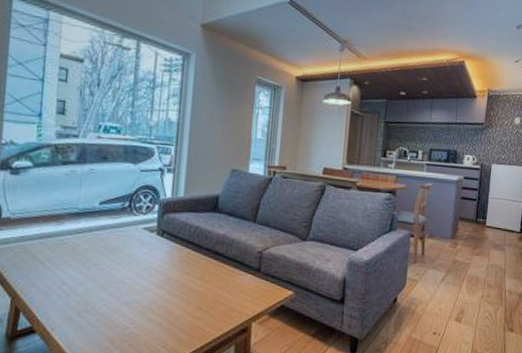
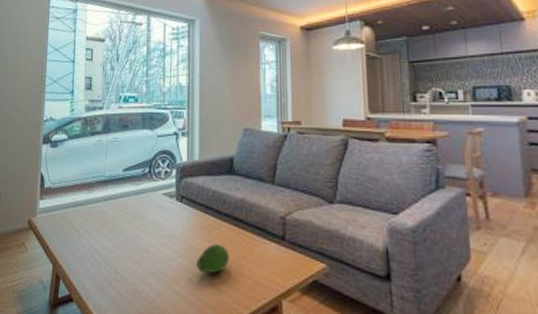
fruit: none [173,276,207,302] -> present [196,244,229,273]

